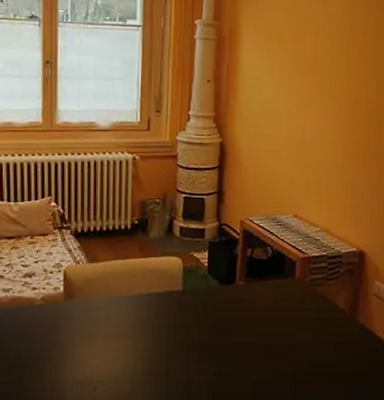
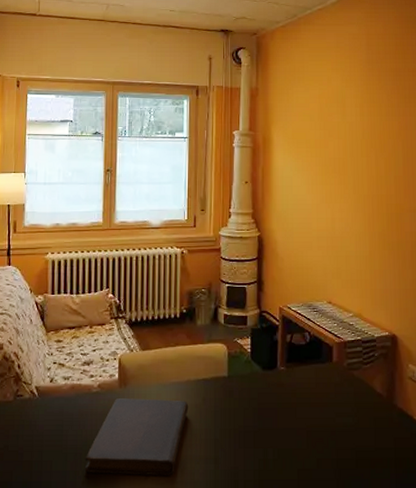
notebook: none [29,312,140,388] -> present [84,398,189,476]

